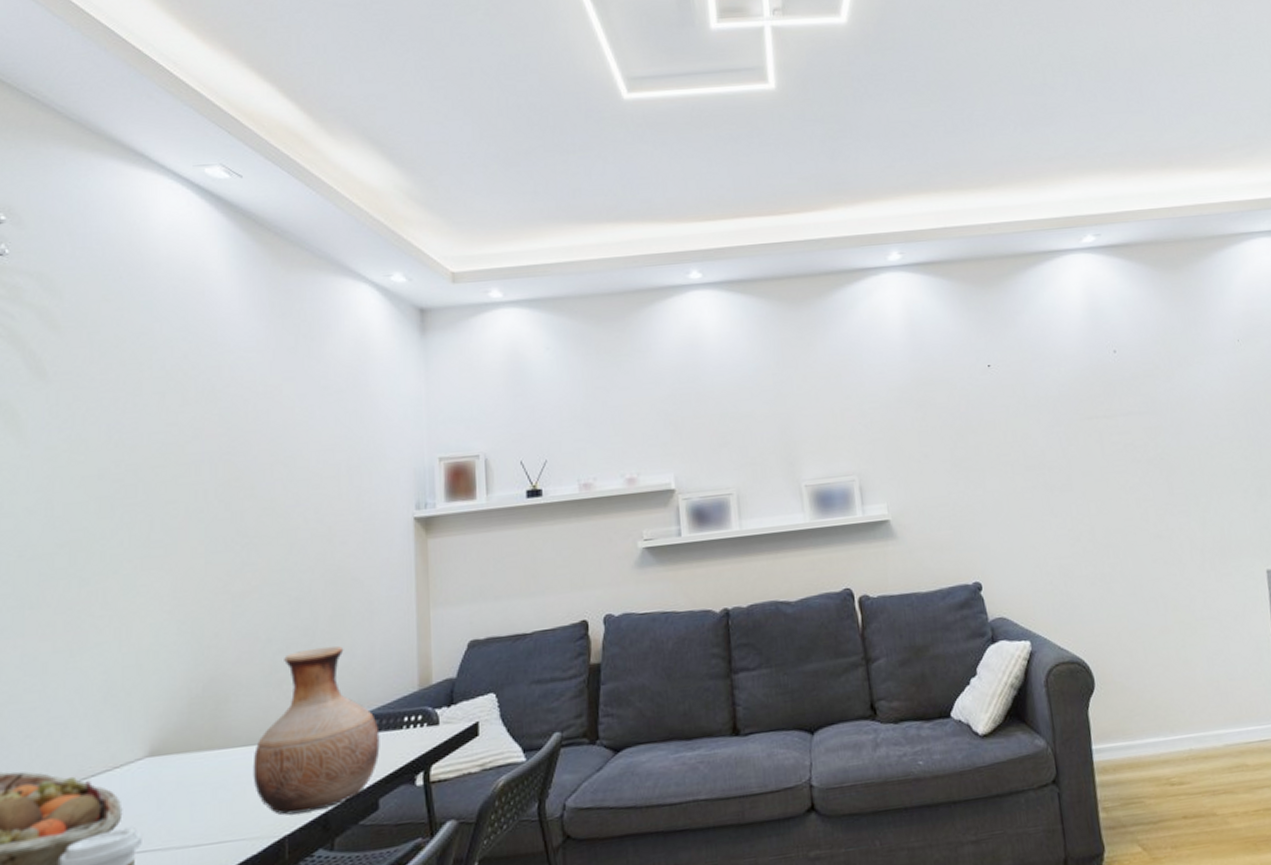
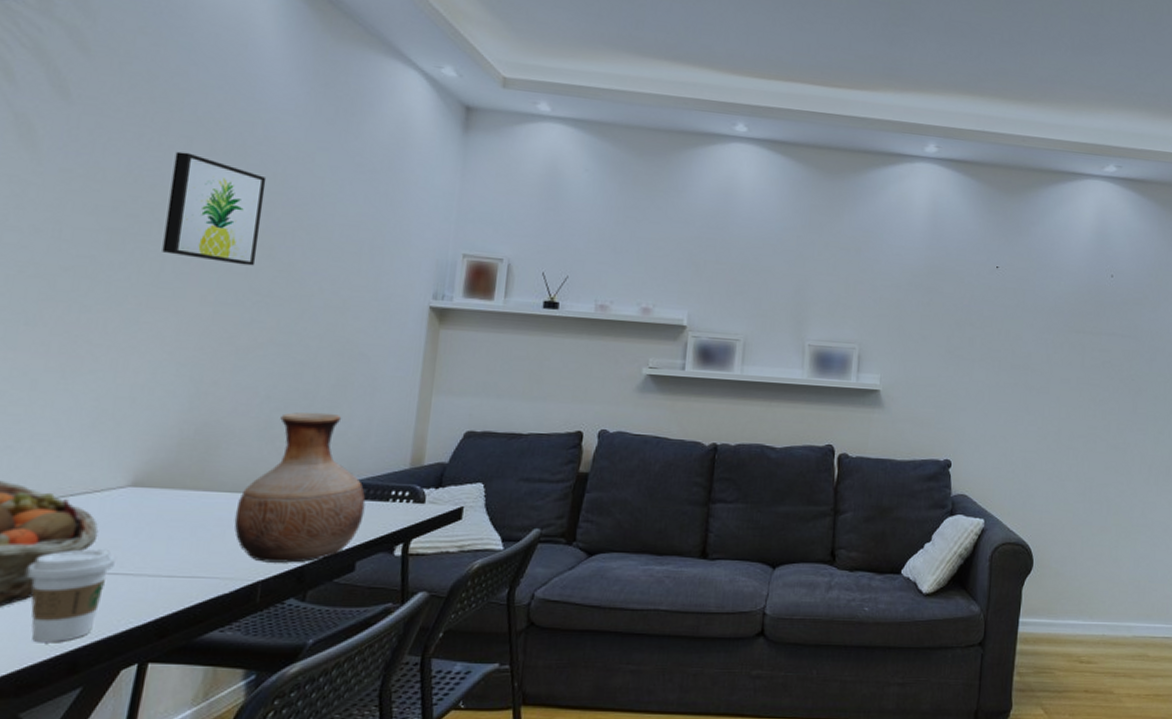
wall art: none [149,408,239,512] -> present [162,151,267,266]

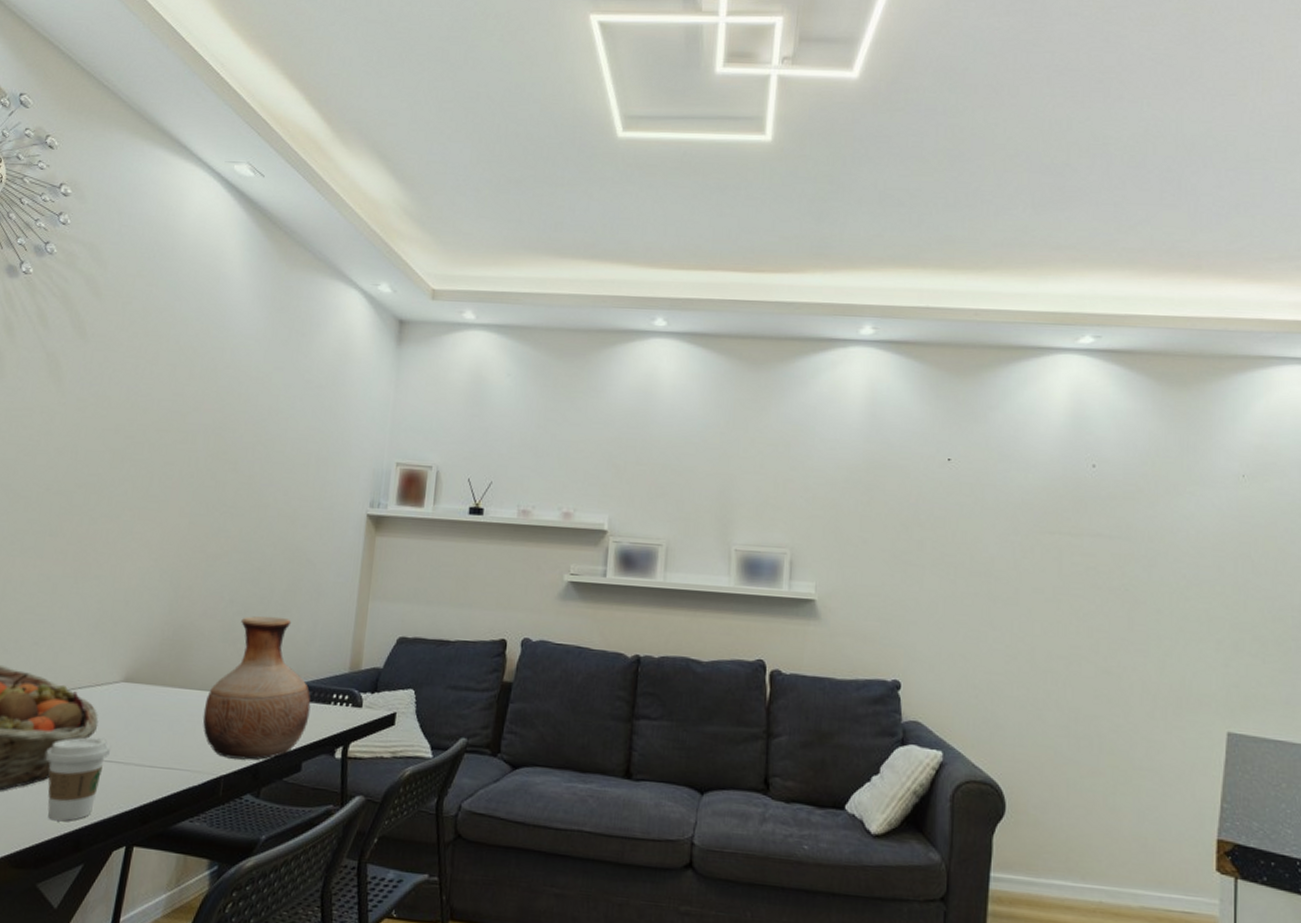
wall art: present [162,151,267,266] -> none [151,378,233,479]

